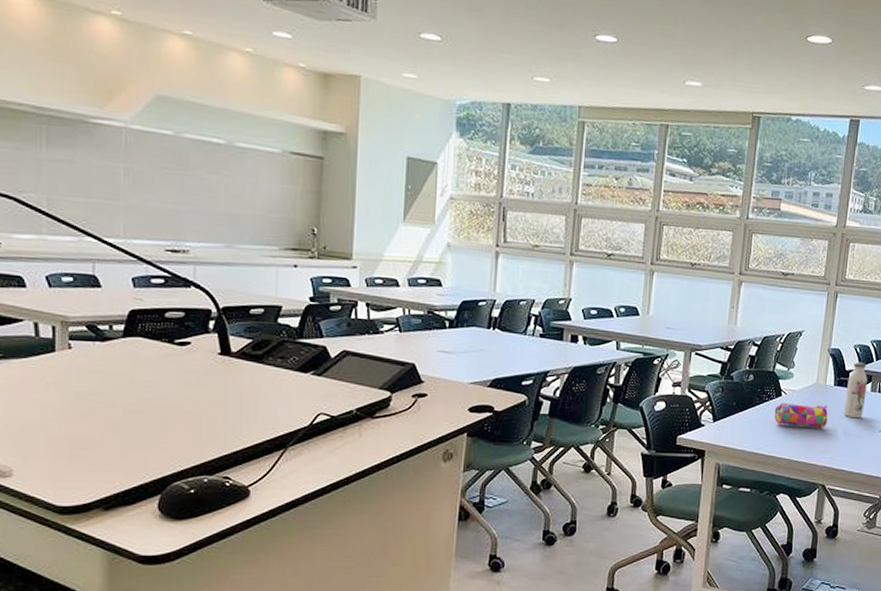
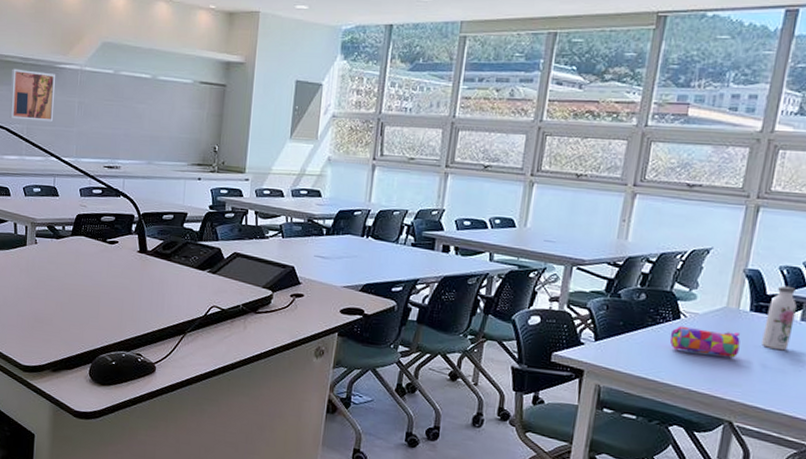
wall art: none [18,119,89,192] -> present [9,68,56,122]

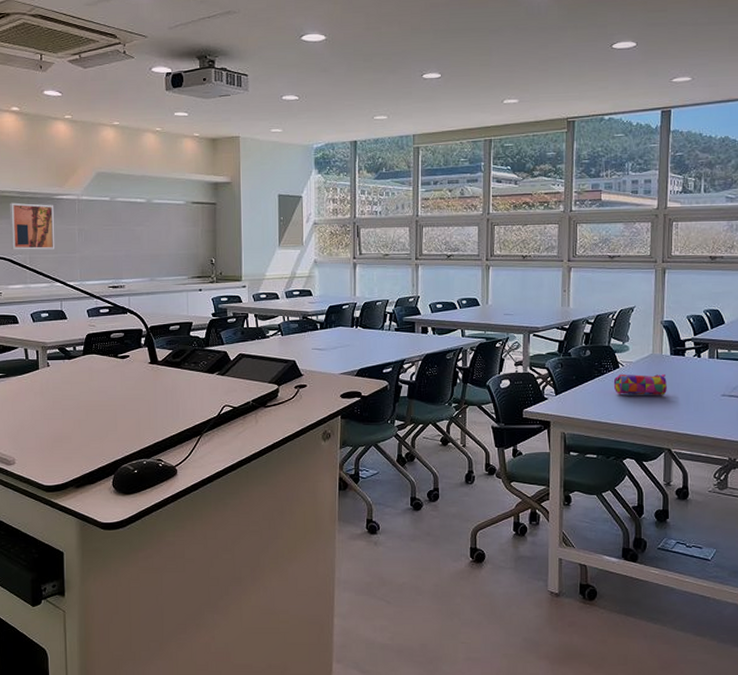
water bottle: present [761,285,797,351] -> none [683,331,704,385]

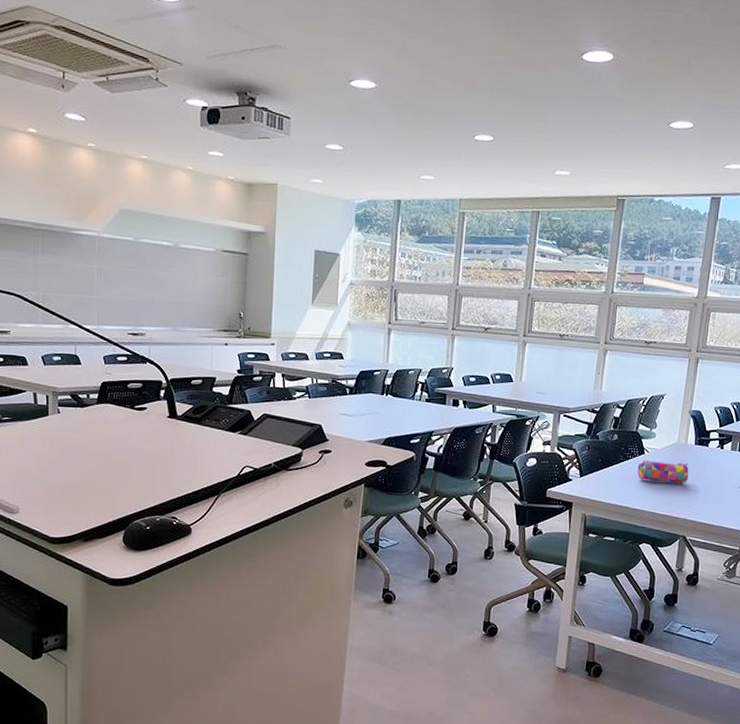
wall art: present [10,202,55,250] -> none [22,234,72,289]

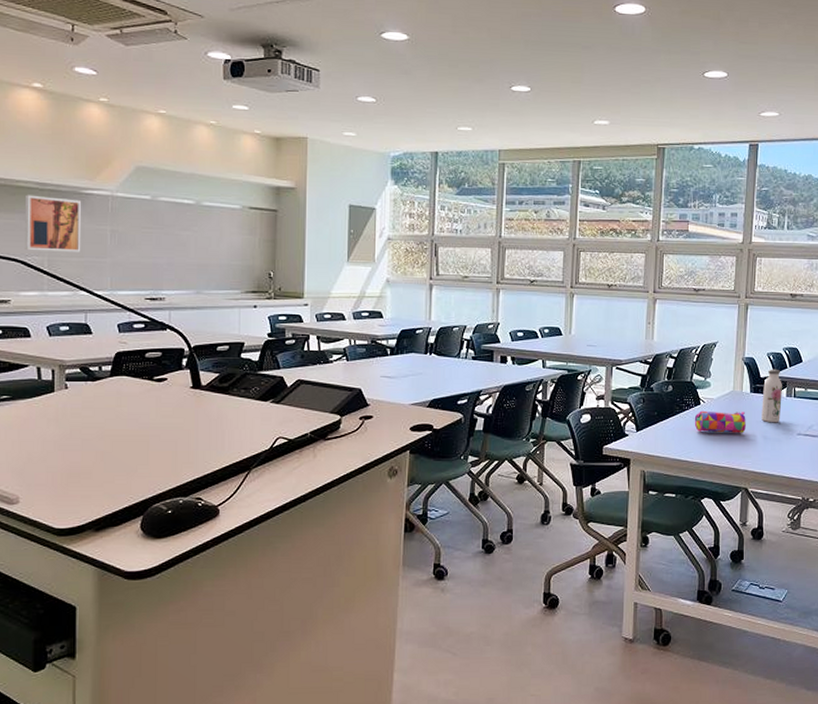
wall art: none [22,234,72,289] -> present [25,194,82,252]
water bottle: none [704,422,728,476] -> present [761,369,782,423]

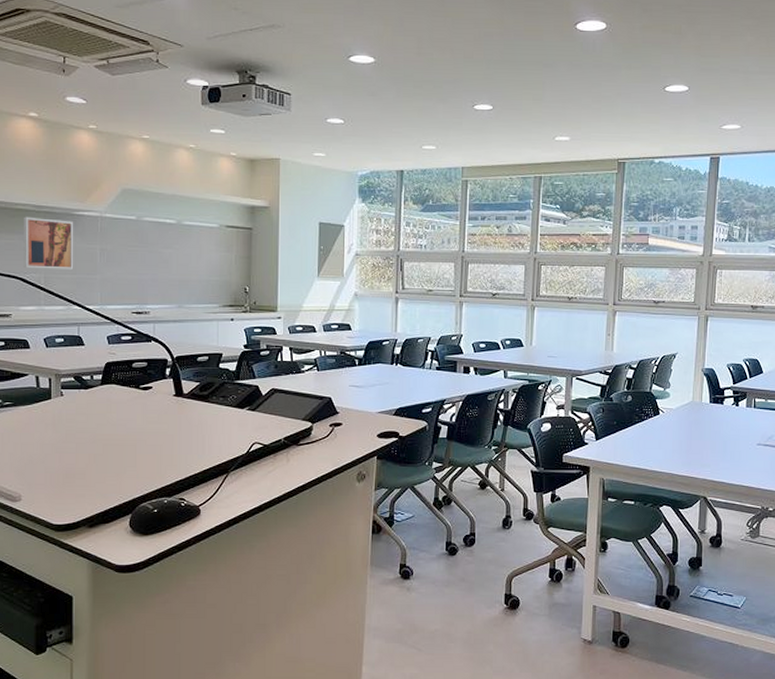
pencil case: present [694,410,746,433] -> none [653,420,705,443]
water bottle: present [761,369,782,423] -> none [721,379,742,433]

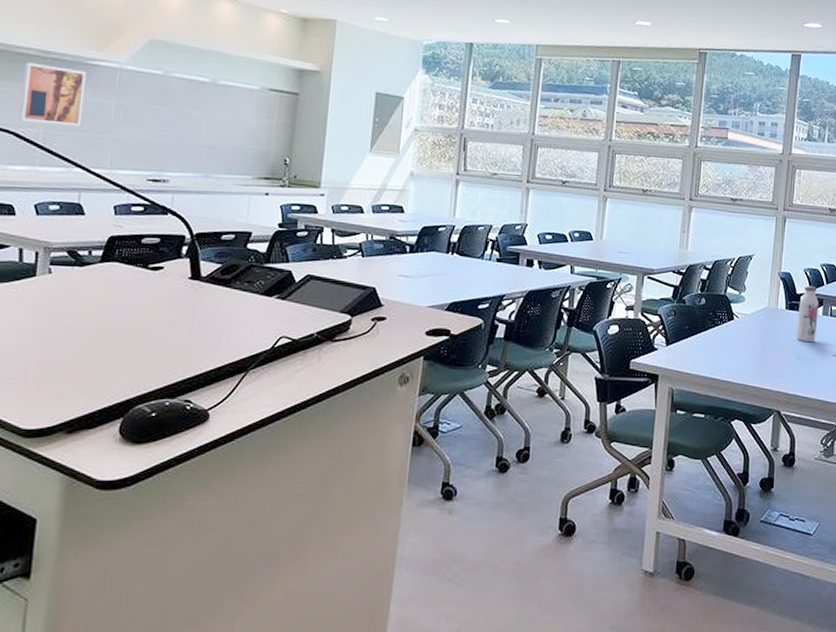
water bottle: none [721,379,742,433] -> present [796,285,819,343]

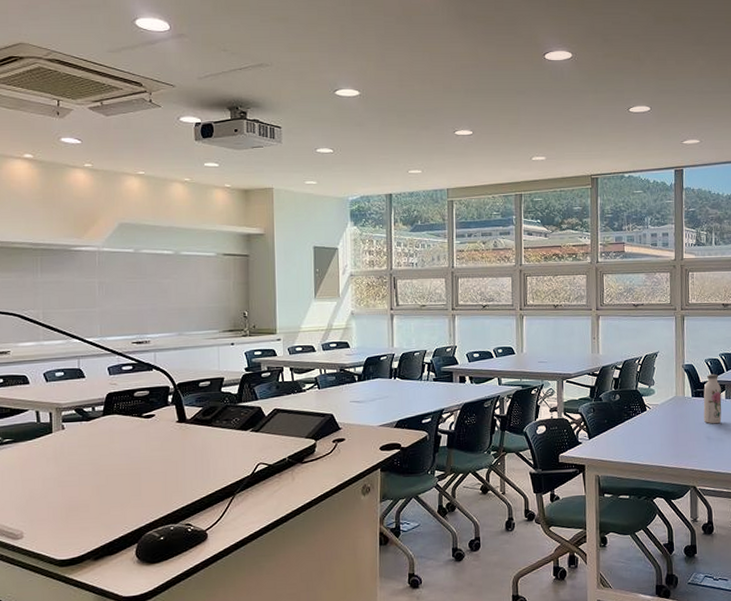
wall art: present [19,62,87,126] -> none [21,254,73,305]

